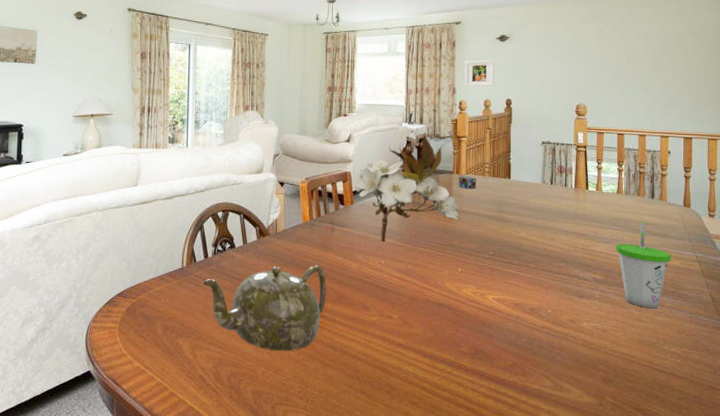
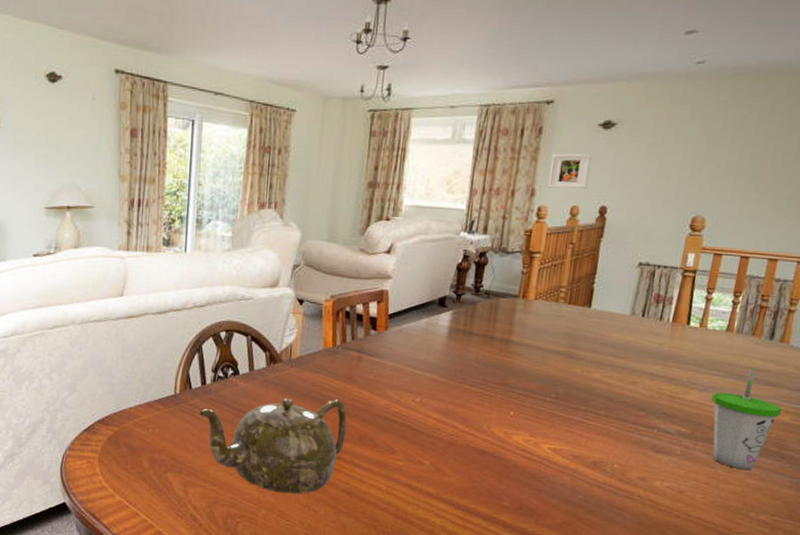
flower arrangement: present [354,130,477,243] -> none [391,242,548,377]

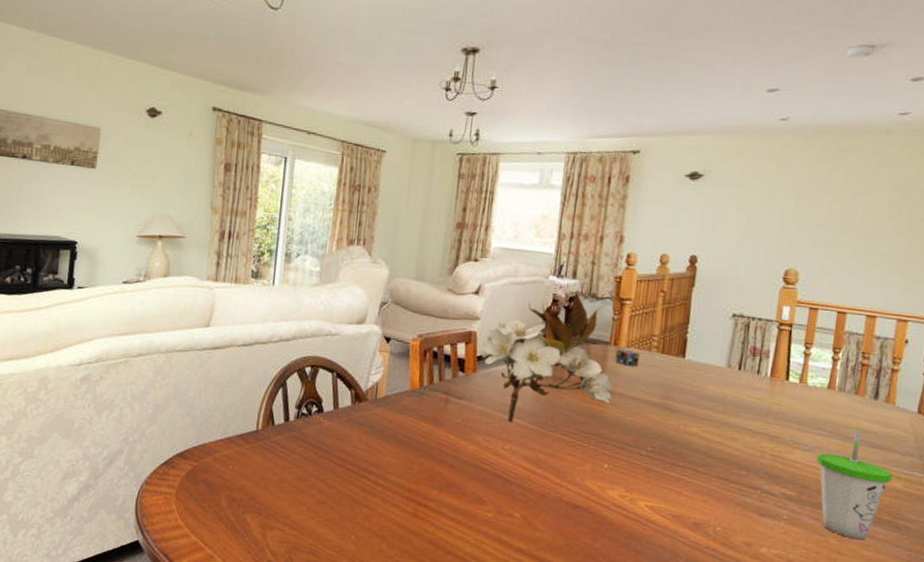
teapot: present [200,398,347,494] -> none [281,439,434,543]
flower arrangement: none [391,242,548,377] -> present [479,287,641,423]
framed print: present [547,153,592,189] -> none [636,202,680,237]

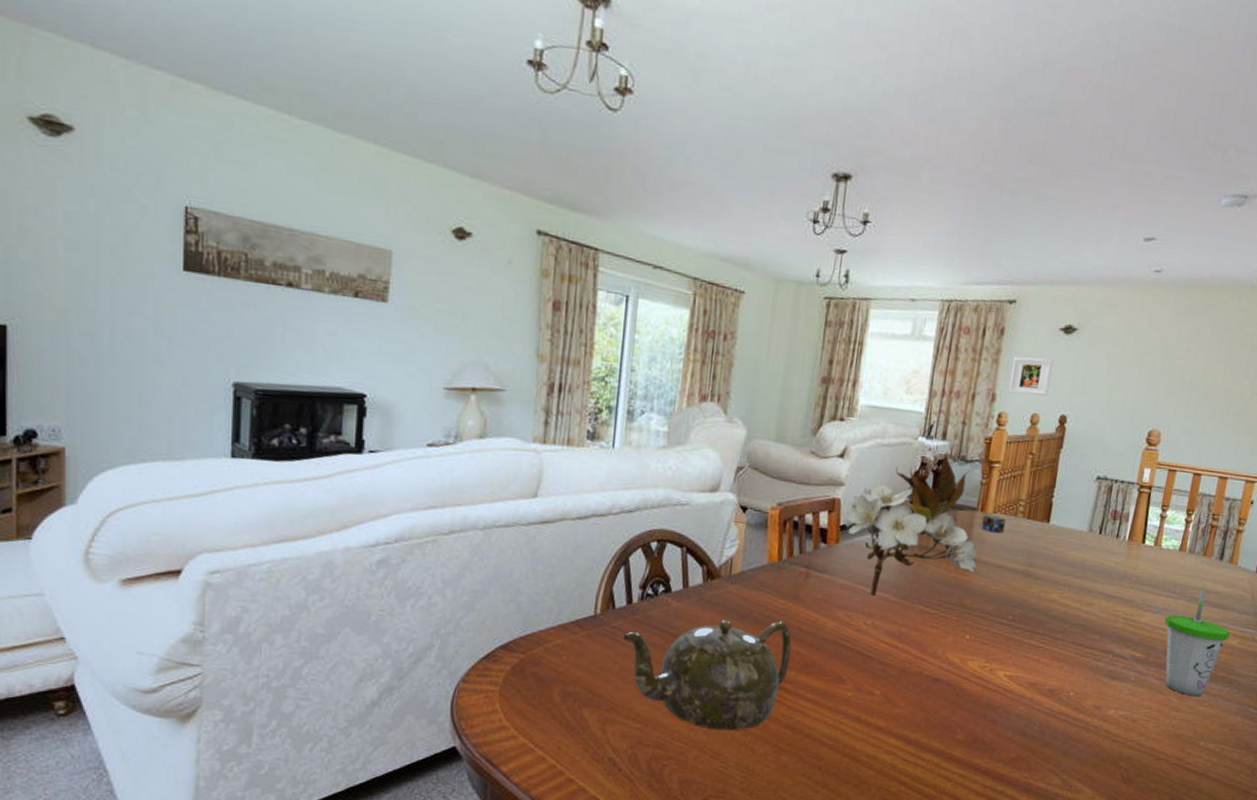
teapot: none [281,439,434,543] -> present [623,620,792,731]
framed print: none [636,202,680,237] -> present [1008,357,1053,396]

